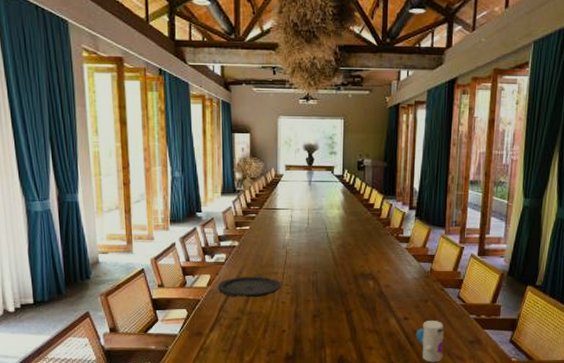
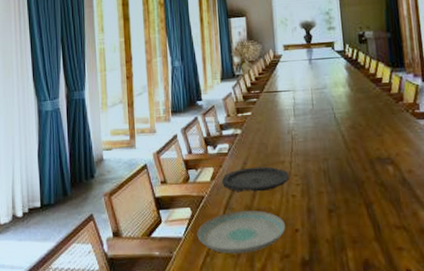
plate: none [192,314,274,349] -> present [197,211,286,253]

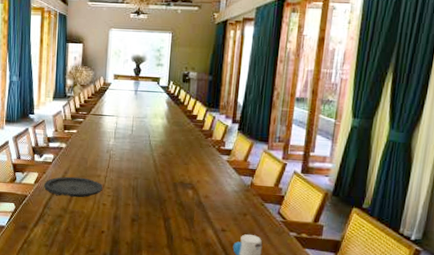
plate: present [197,211,286,253] -> none [18,211,94,245]

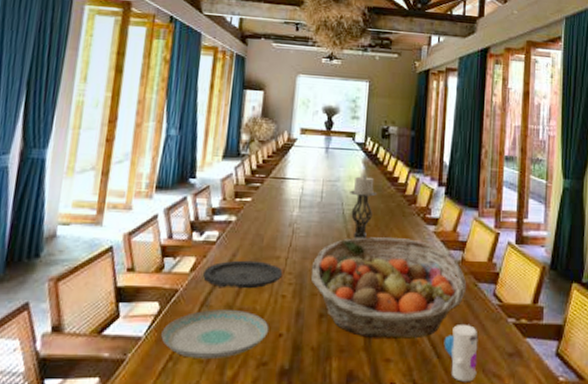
plate: none [18,211,94,245] -> present [161,310,269,358]
fruit basket: none [124,163,255,242] -> present [310,237,467,339]
candle holder: none [155,113,179,165] -> present [350,175,378,240]

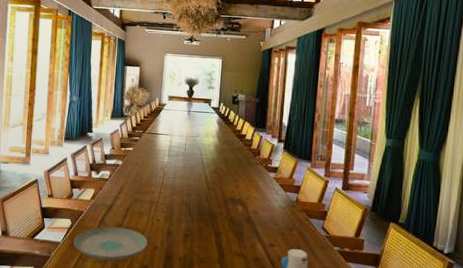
plate: present [203,260,283,289] -> none [100,192,157,214]
fruit basket: present [310,237,467,339] -> none [178,180,300,257]
candle holder: present [350,175,378,240] -> none [207,132,229,182]

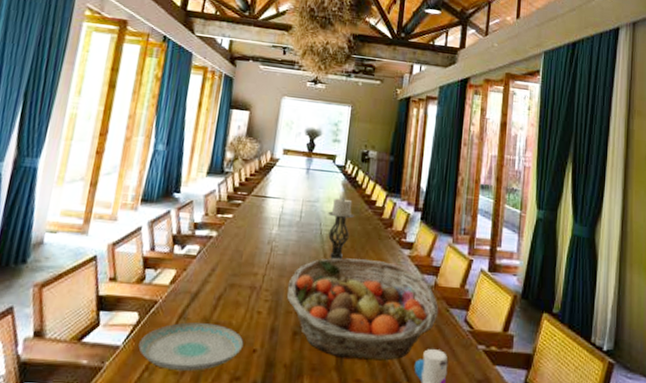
fruit basket: none [178,180,300,257] -> present [286,258,439,361]
candle holder: none [207,132,229,182] -> present [328,197,355,260]

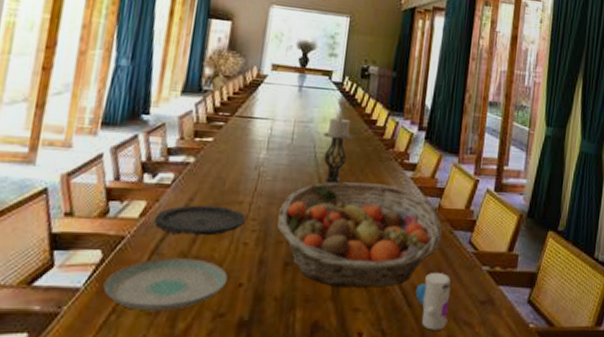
plate: none [182,274,260,304] -> present [154,204,246,236]

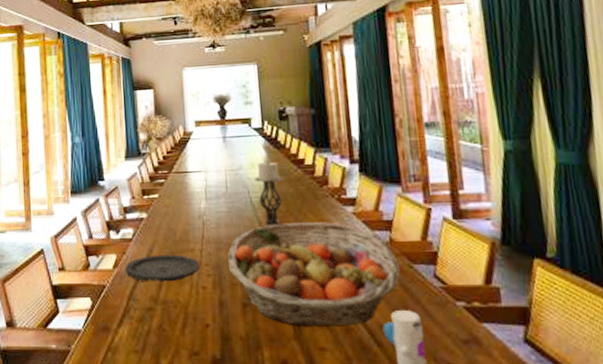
plate: present [103,258,228,310] -> none [97,303,195,349]

